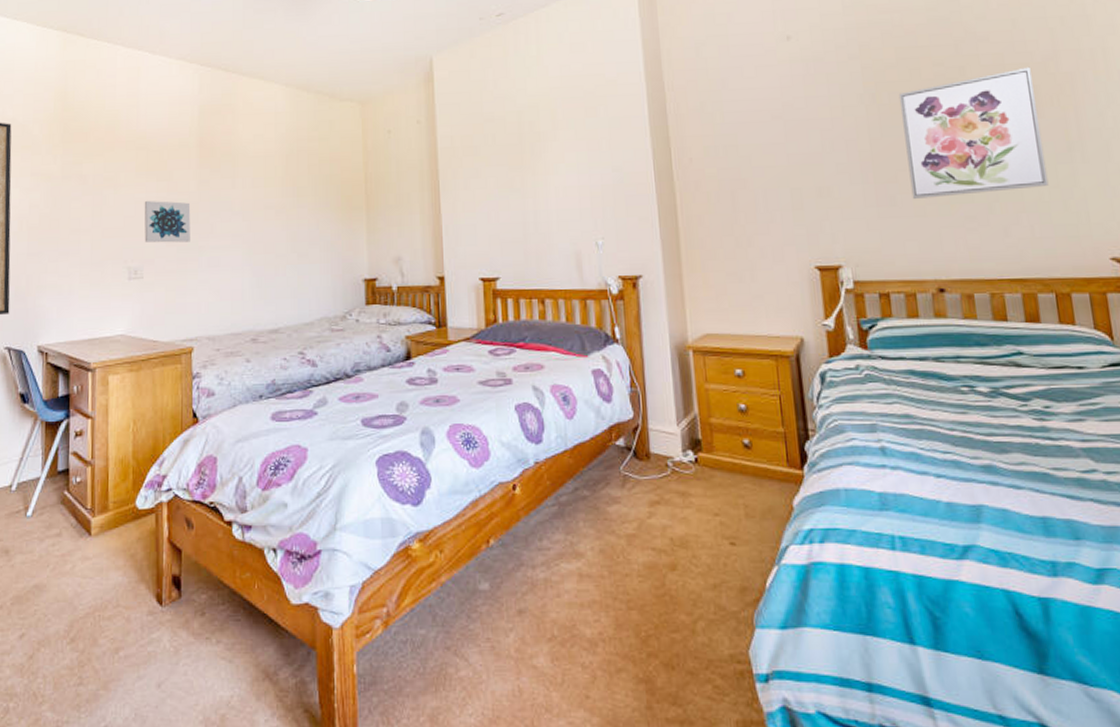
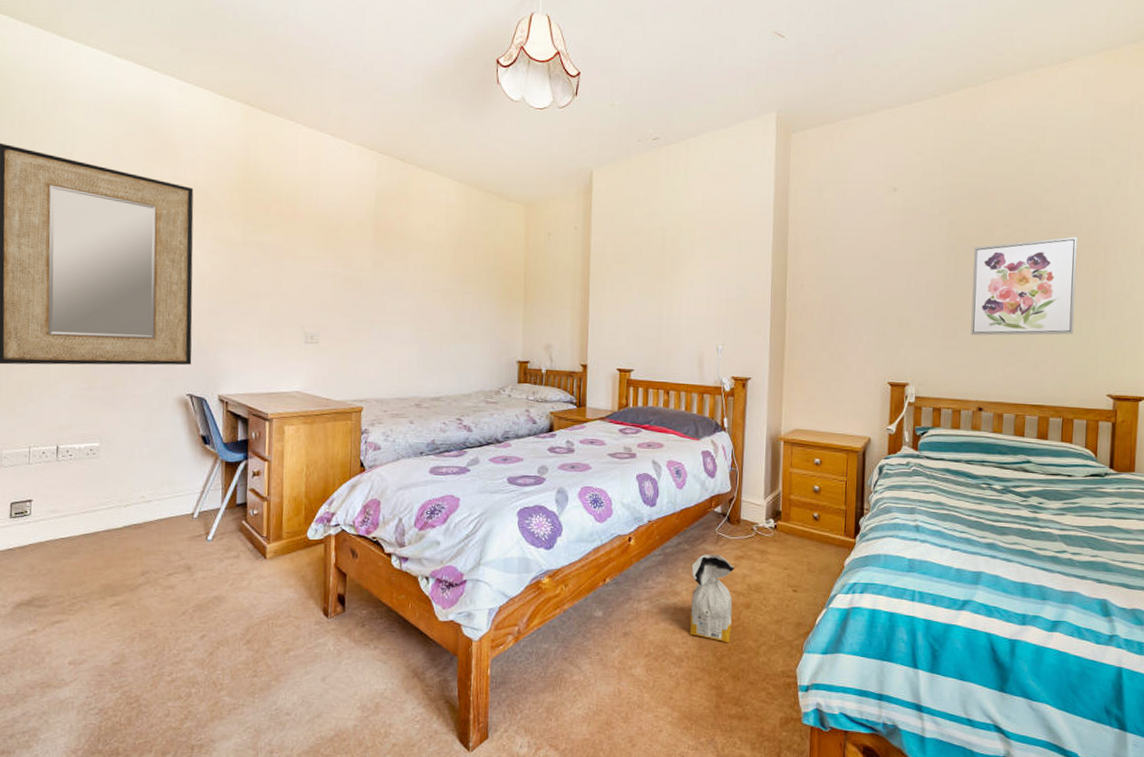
wall art: present [144,200,191,243] -> none [321,273,365,315]
bag: none [596,501,656,619] -> present [689,554,734,643]

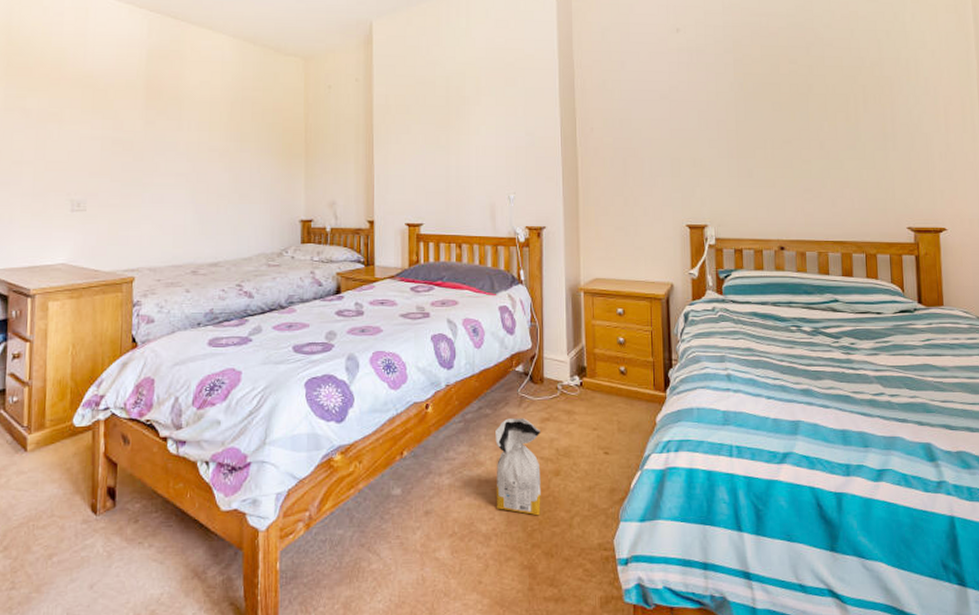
wall art: present [970,236,1077,336] -> none [761,70,868,173]

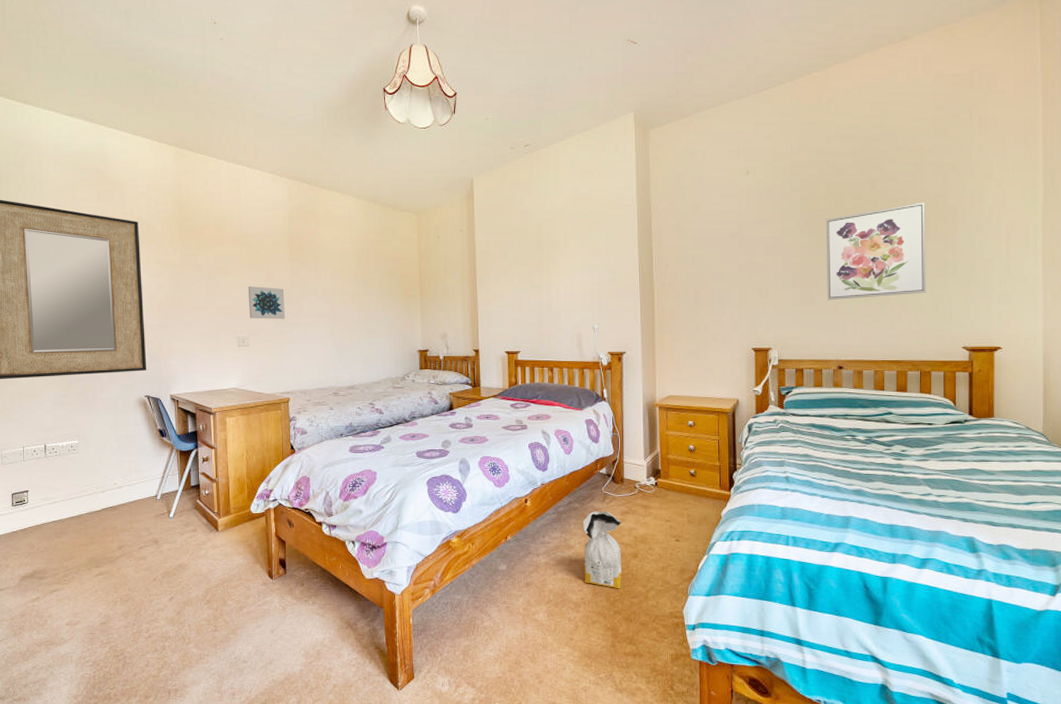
wall art: none [88,136,136,179] -> present [248,285,285,319]
wall art: none [761,70,868,173] -> present [825,201,926,301]

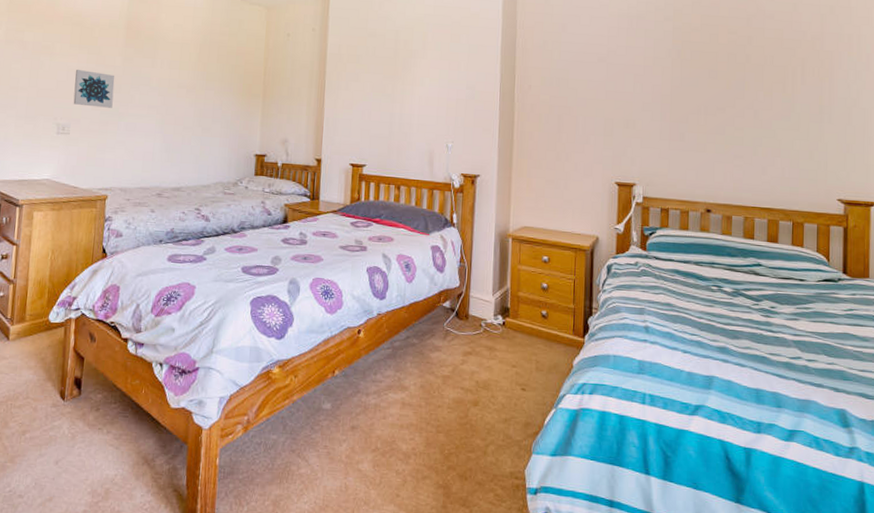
bag: present [583,511,622,589] -> none [416,349,462,441]
wall art: present [825,201,926,301] -> none [697,43,802,139]

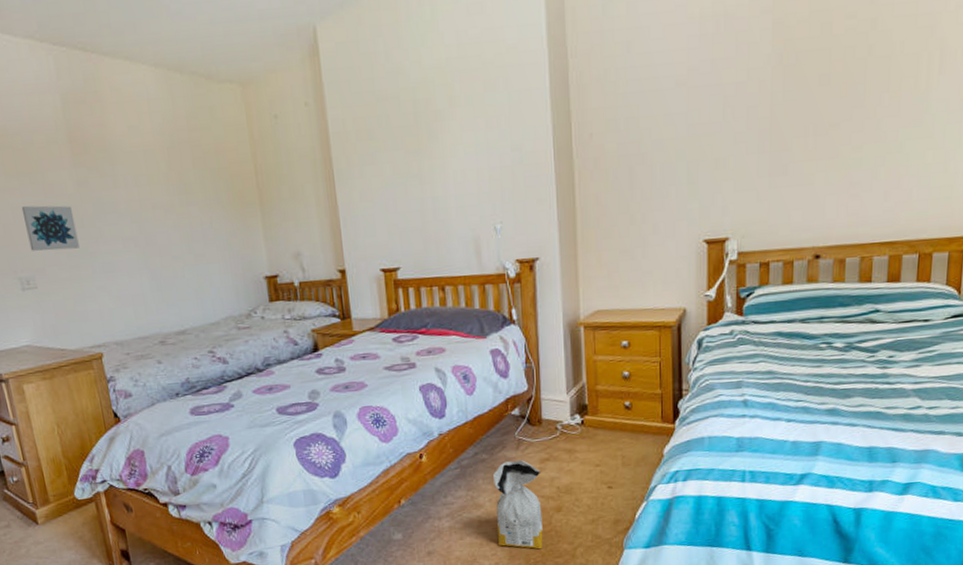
bag: none [416,349,462,441] -> present [493,460,543,549]

